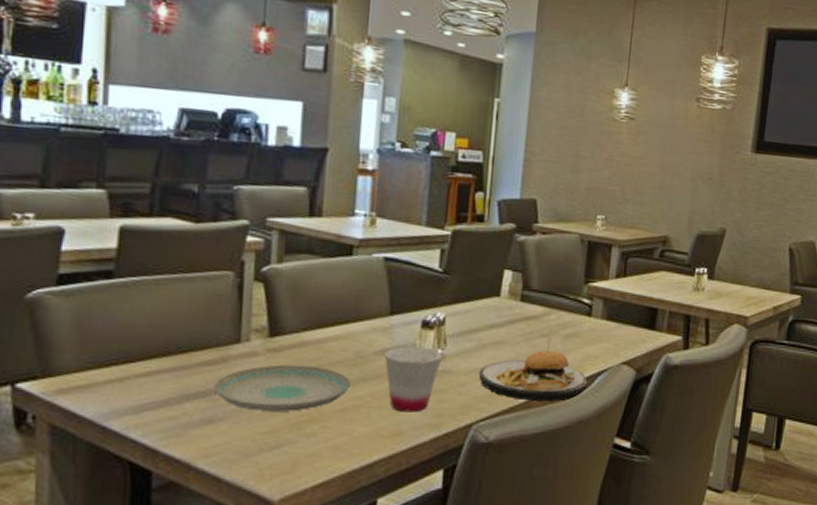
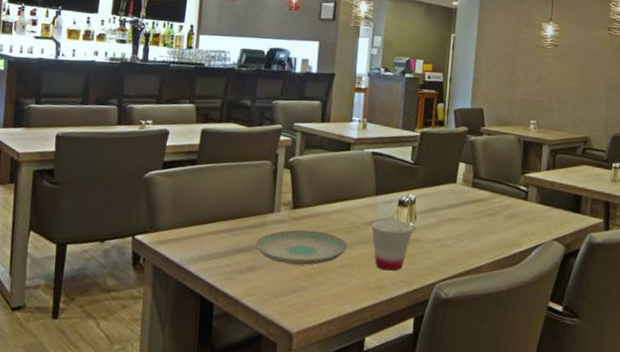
plate: present [478,337,588,402] -> none [440,216,526,268]

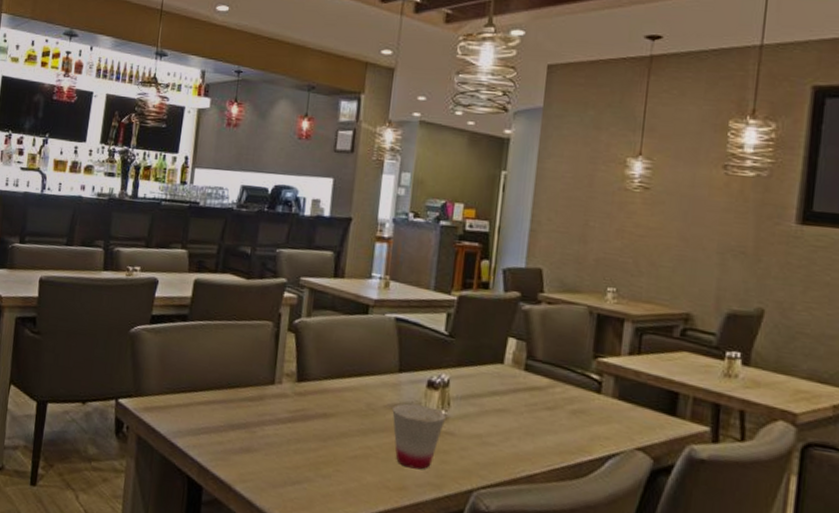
plate: present [255,230,347,265] -> none [252,407,362,452]

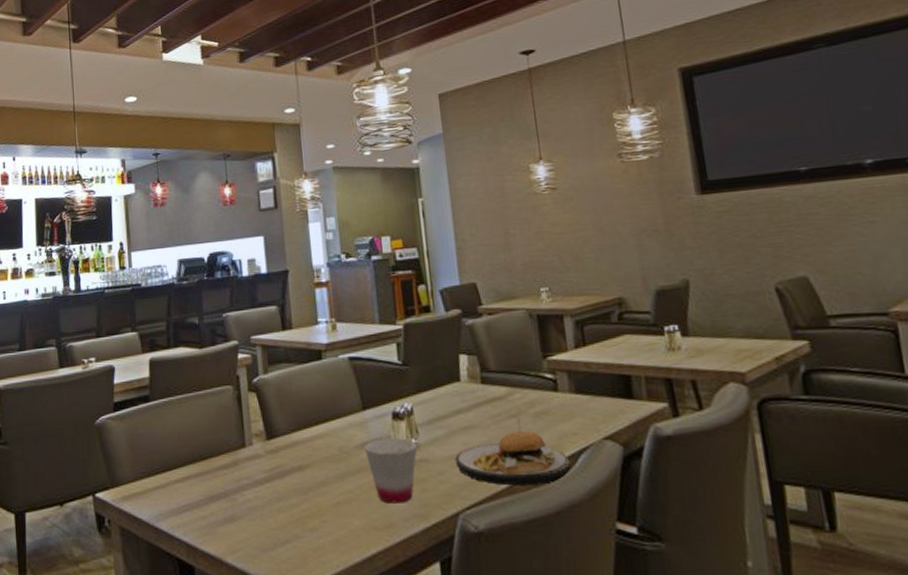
plate: none [480,411,597,480] -> present [455,418,571,486]

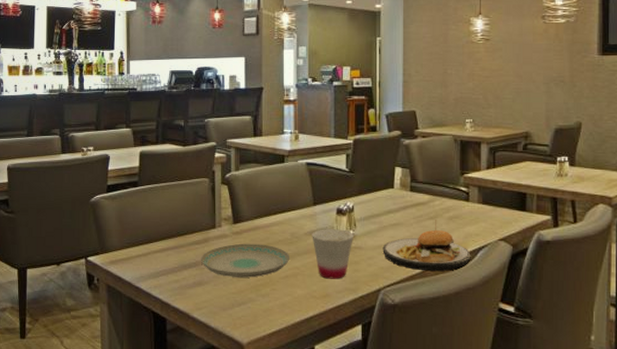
plate: none [230,463,340,508] -> present [200,243,289,278]

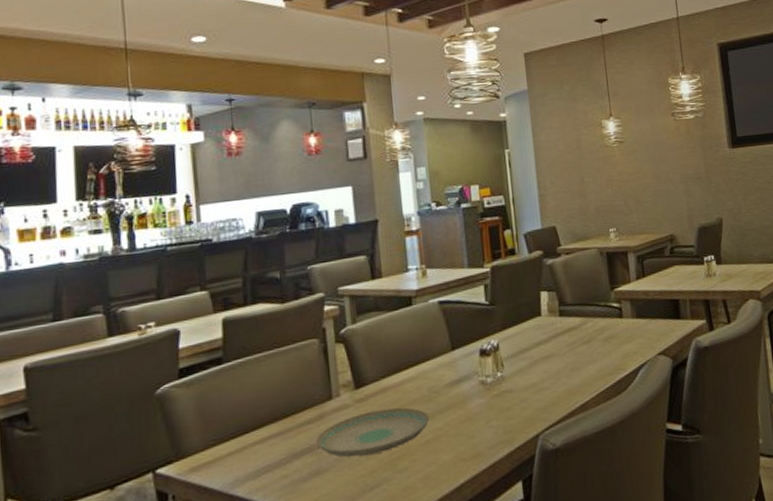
cup: present [312,229,353,279] -> none [453,373,502,435]
plate: present [382,219,471,272] -> none [536,343,632,404]

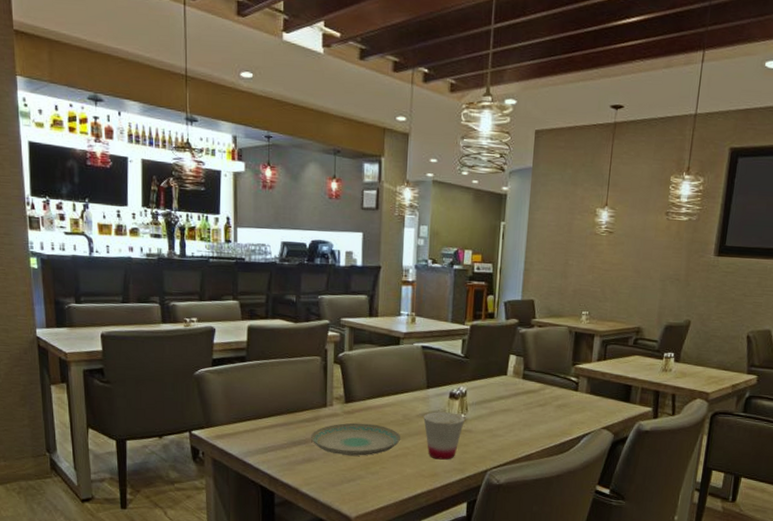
cup: none [453,373,502,435] -> present [423,411,465,460]

